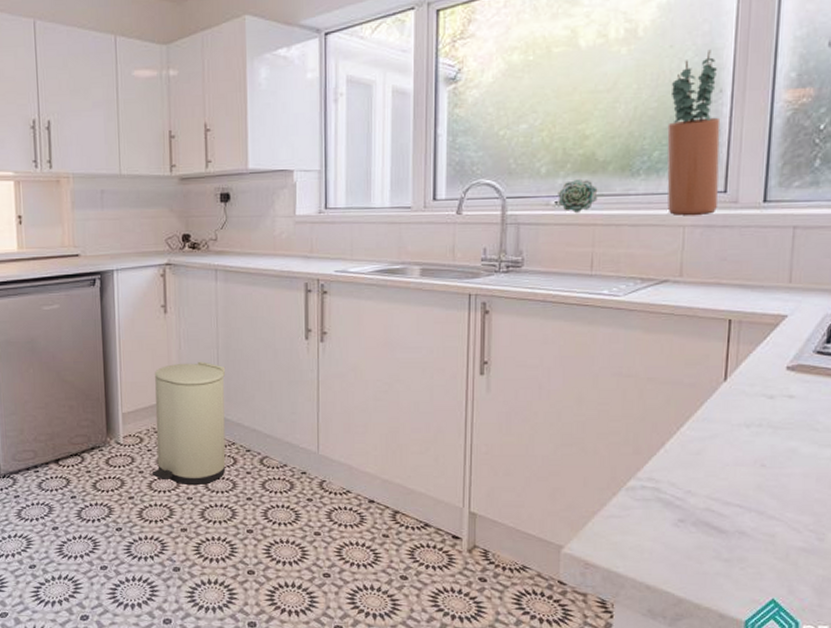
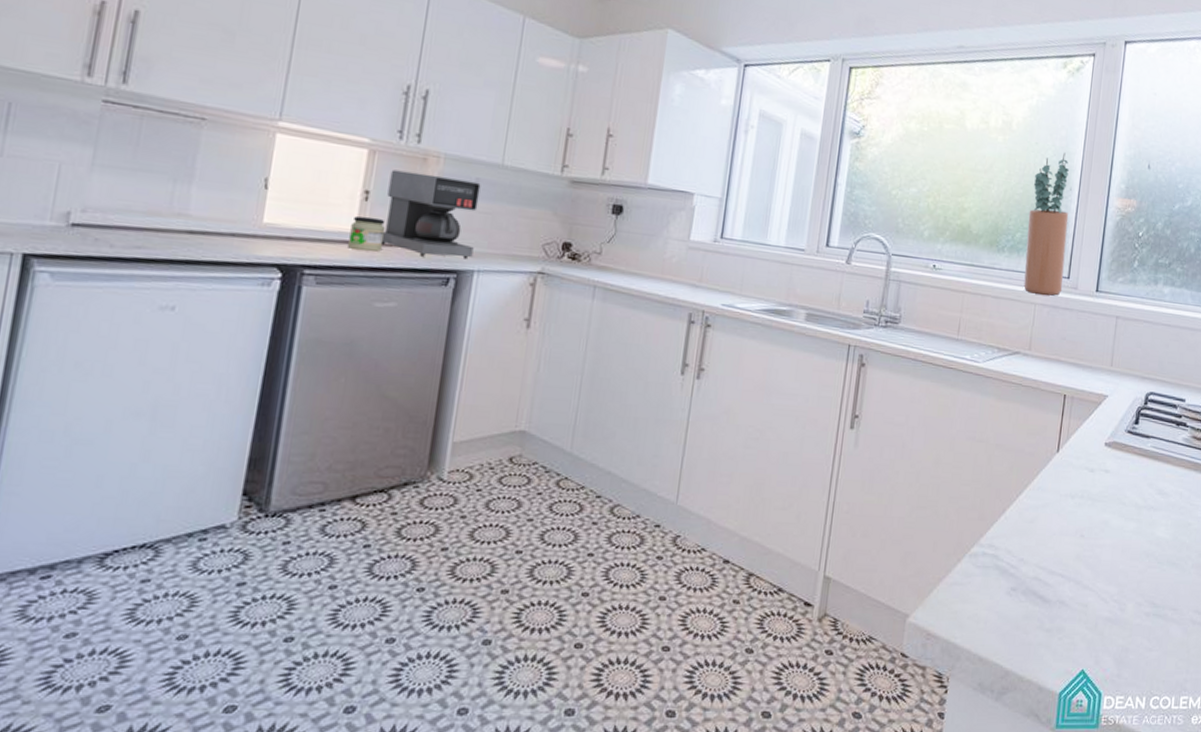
jar: none [13,237,40,266] -> present [348,216,386,252]
coffee maker: none [34,193,110,264] -> present [380,169,481,260]
pedal bin: present [151,361,226,485] -> none [476,387,588,536]
succulent plant: present [557,177,598,214] -> none [935,245,970,279]

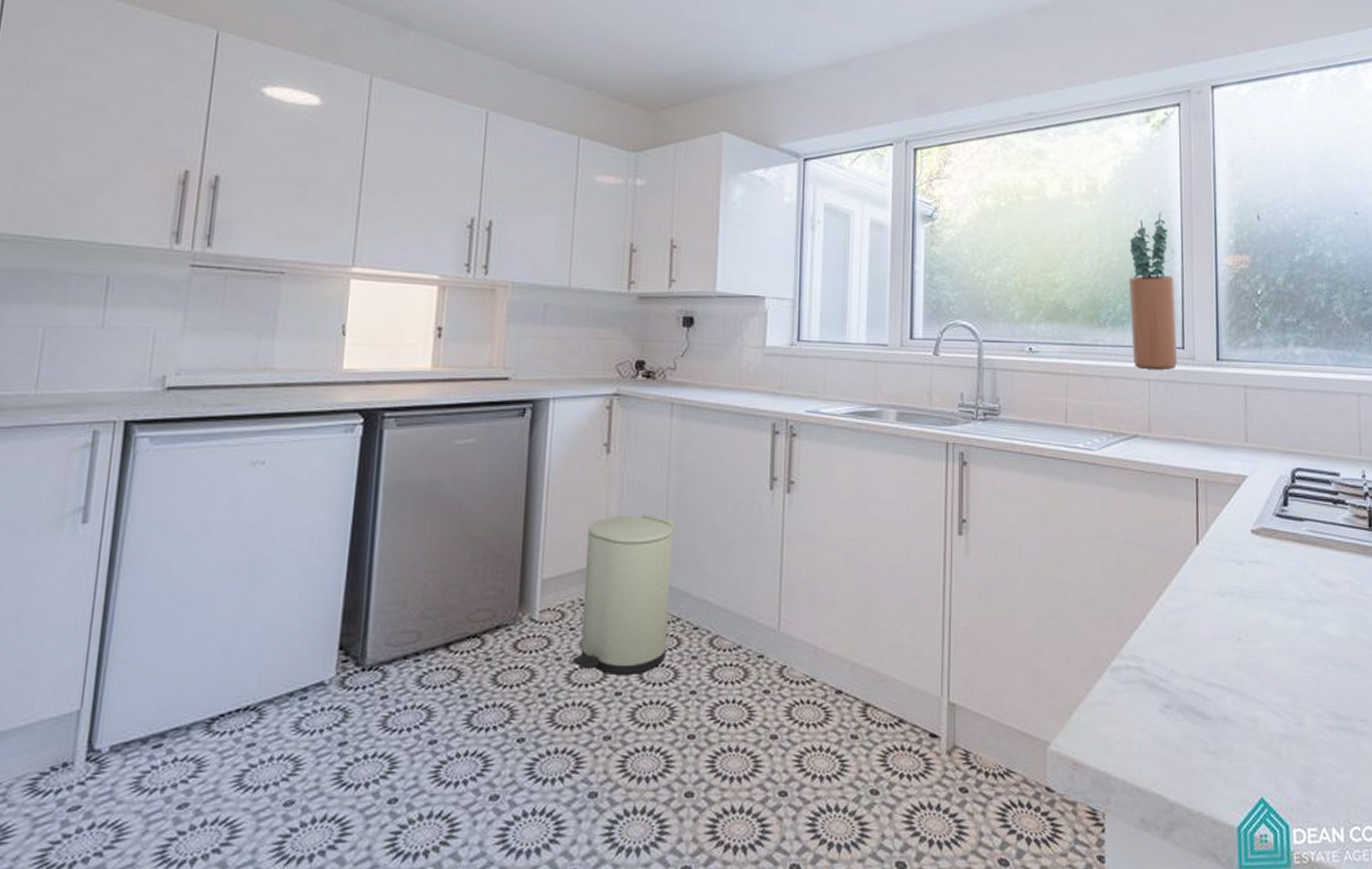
jar: present [348,216,386,252] -> none [425,353,460,389]
coffee maker: present [380,169,481,260] -> none [456,304,550,389]
pedal bin: none [476,387,588,536] -> present [571,514,675,675]

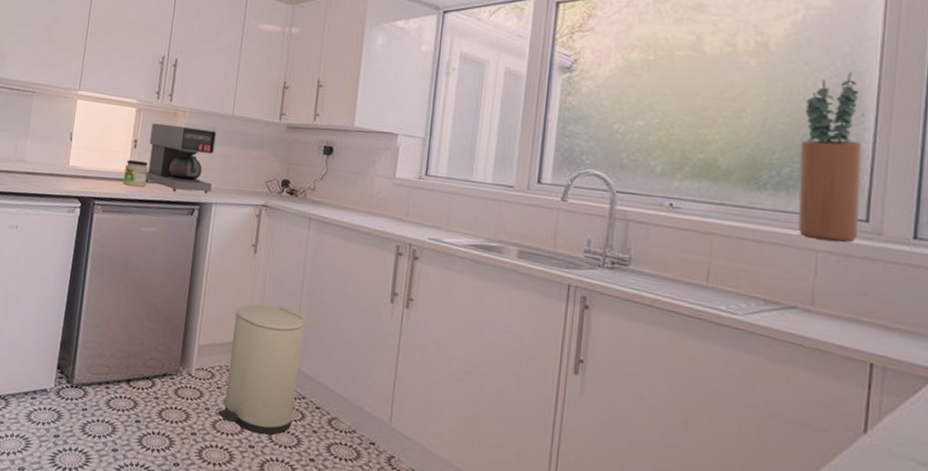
jar: none [425,353,460,389] -> present [123,159,149,188]
coffee maker: none [456,304,550,389] -> present [145,123,217,194]

